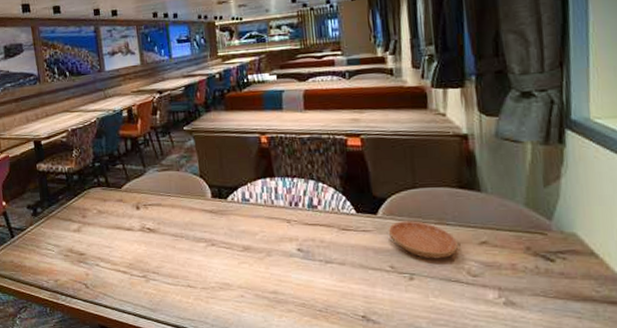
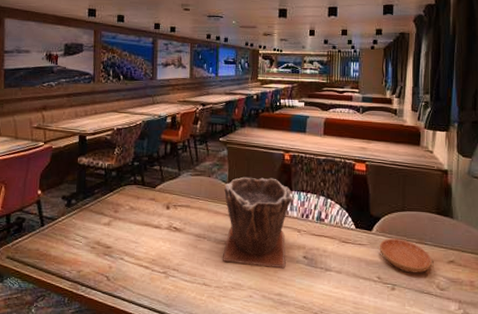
plant pot: none [196,165,278,264] -> present [222,176,294,269]

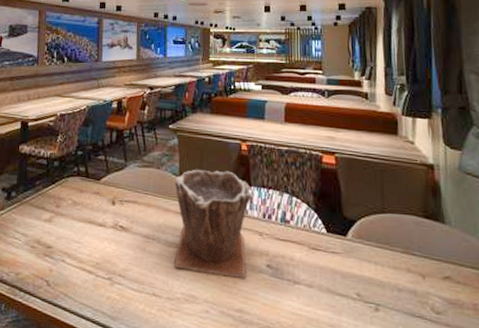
saucer: present [379,238,433,273] -> none [356,246,424,291]

